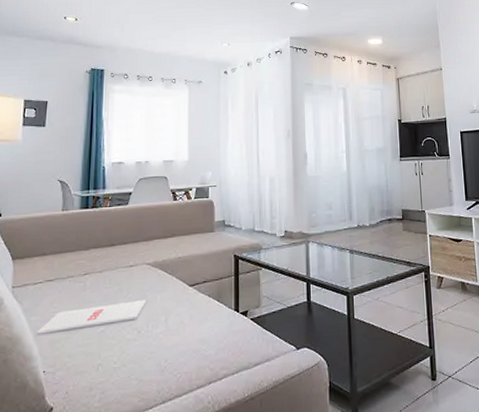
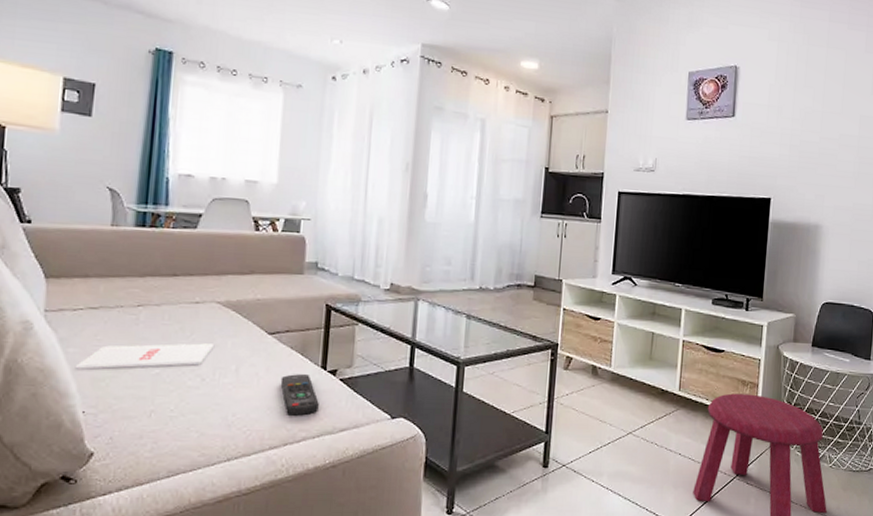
remote control: none [202,318,235,356] -> present [280,374,319,416]

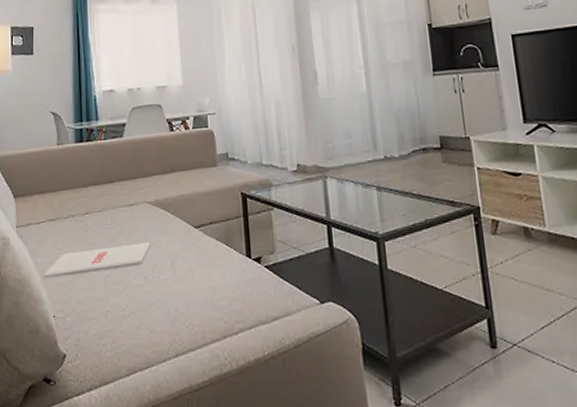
remote control: present [280,374,319,416] -> none [211,264,250,307]

